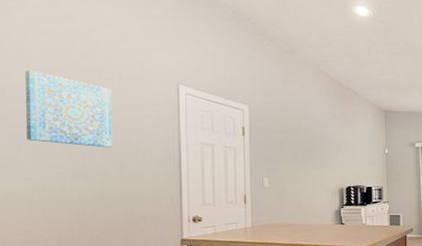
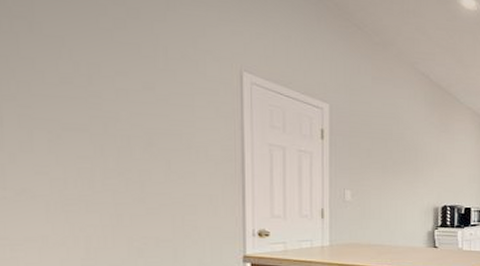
wall art: present [24,70,113,148] -> none [36,35,157,142]

